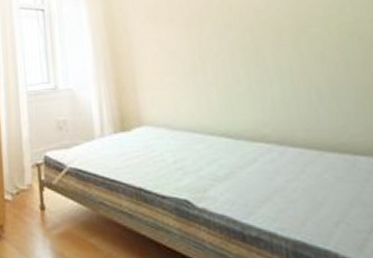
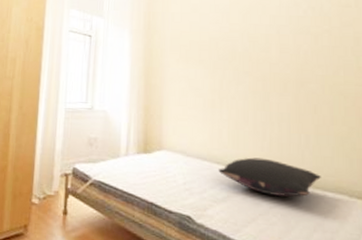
pillow: none [213,122,347,168] -> present [218,157,321,197]

